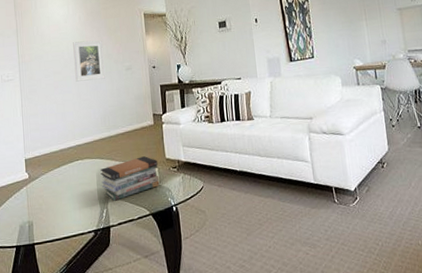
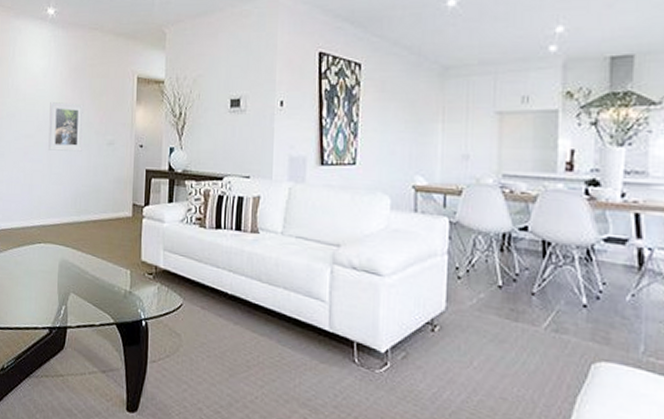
book stack: present [100,156,160,201] -> none [63,253,131,299]

